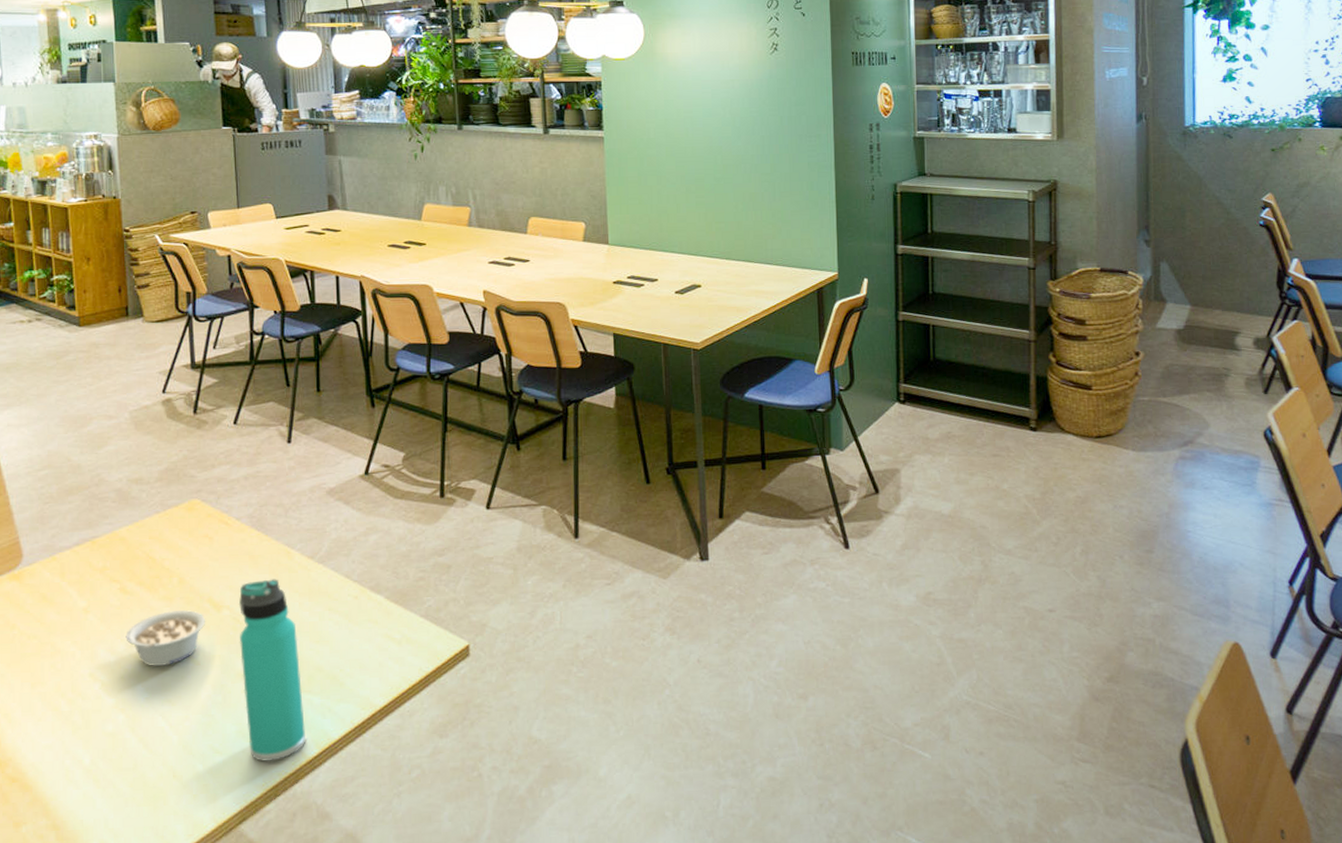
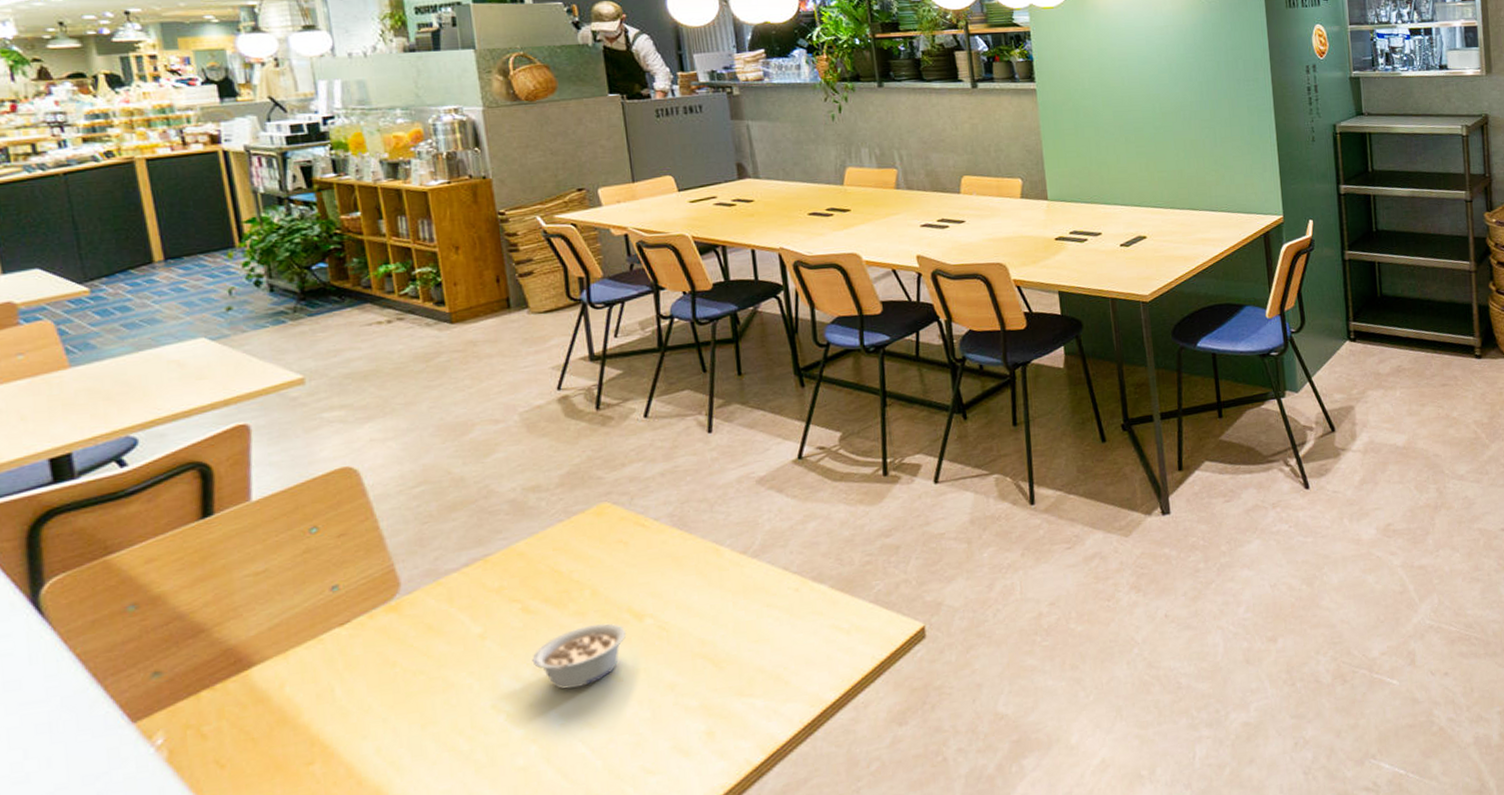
thermos bottle: present [238,579,306,763] -> none [663,579,751,776]

